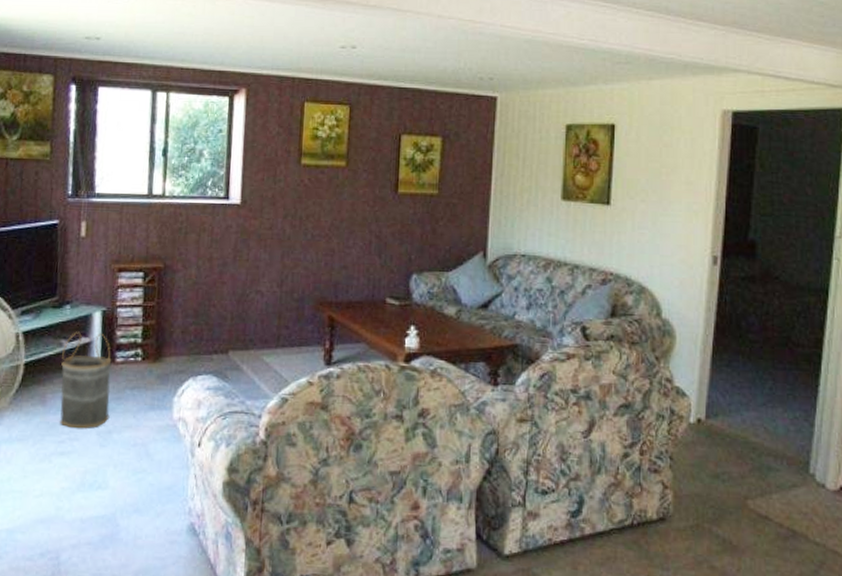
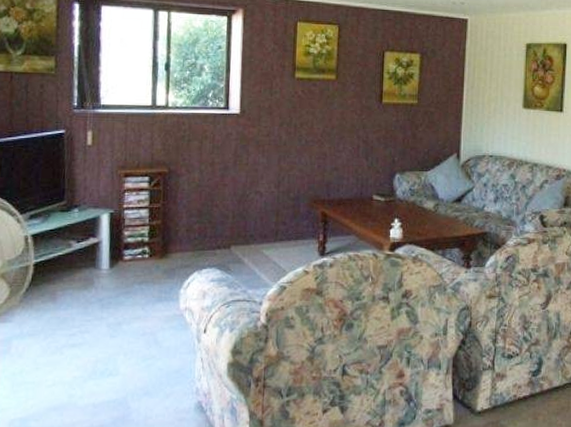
basket: present [60,331,112,429] -> none [70,233,120,322]

